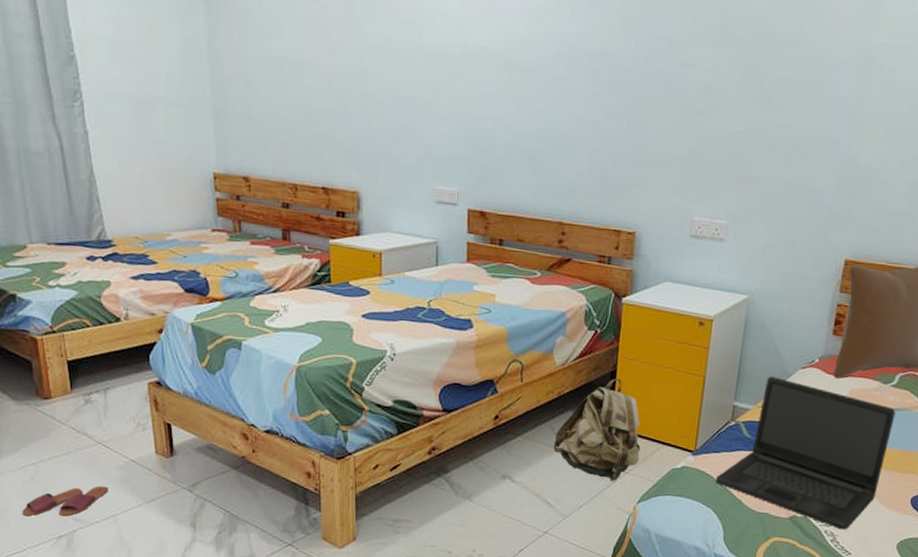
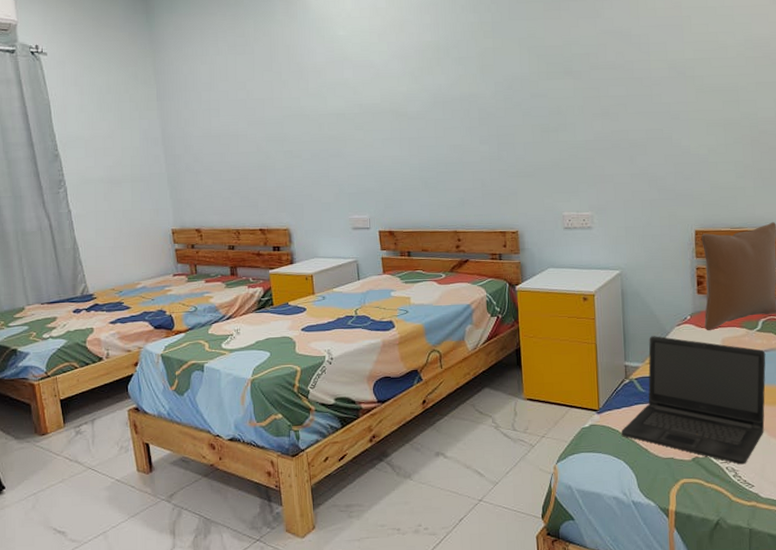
slippers: present [22,486,108,517] -> none [25,506,98,543]
backpack: present [553,379,641,481] -> none [476,355,552,446]

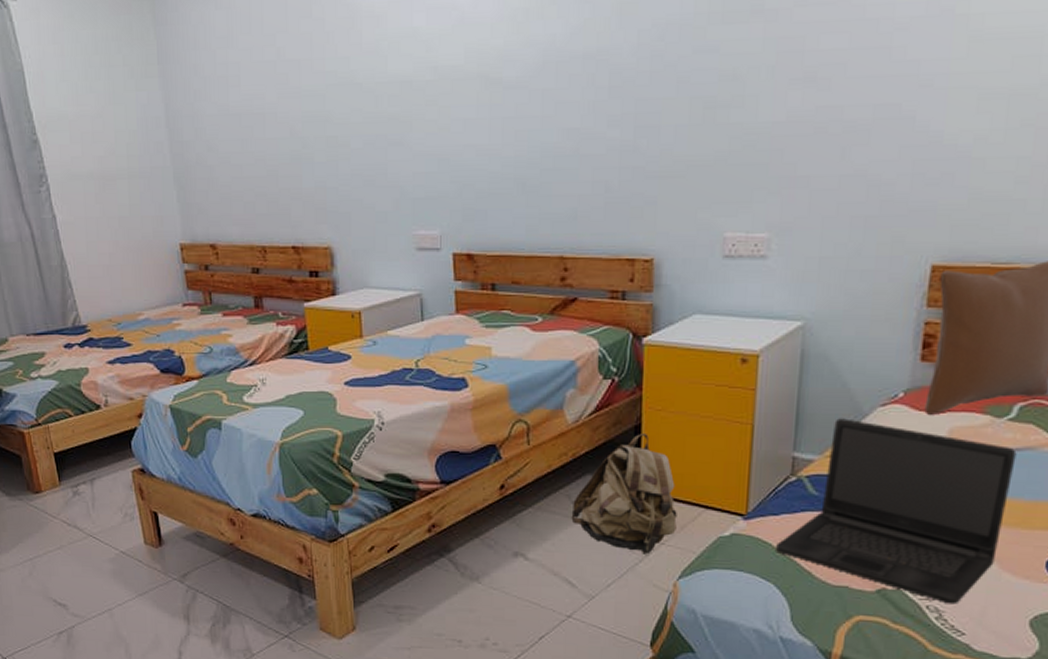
backpack: none [476,355,552,446] -> present [571,434,677,555]

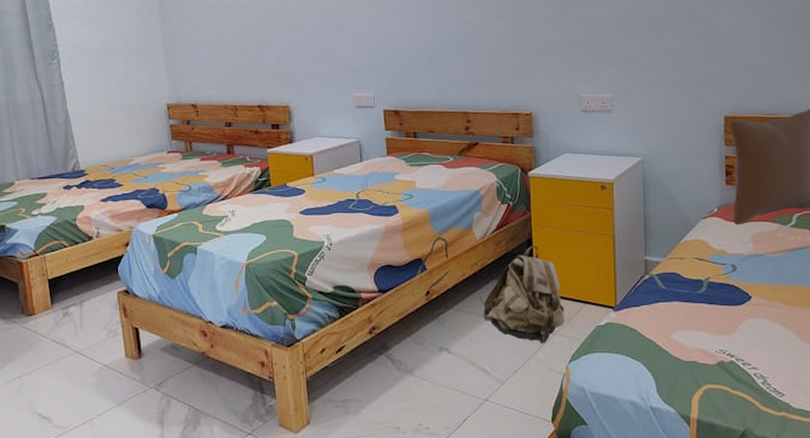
laptop: present [776,418,1017,604] -> none [640,229,800,371]

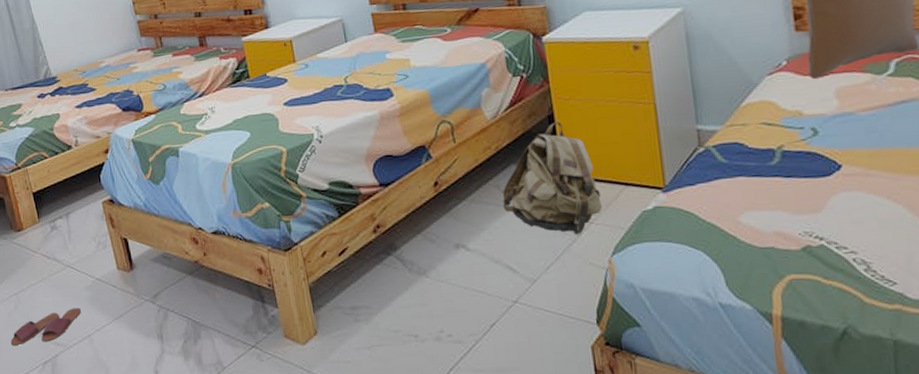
slippers: none [9,392,85,428] -> present [10,307,81,346]

